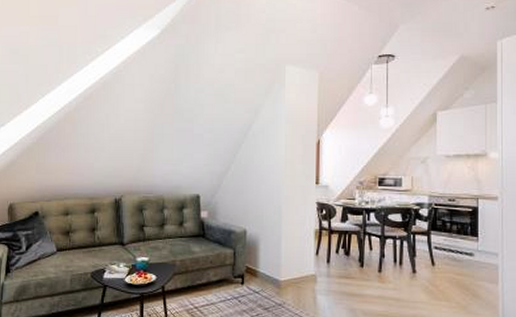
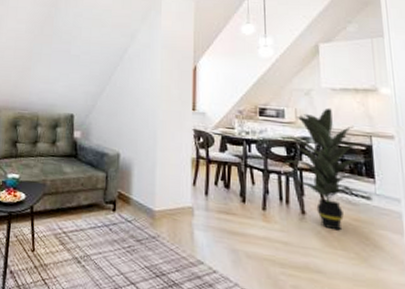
indoor plant: none [395,174,480,285] -> present [279,107,374,231]

